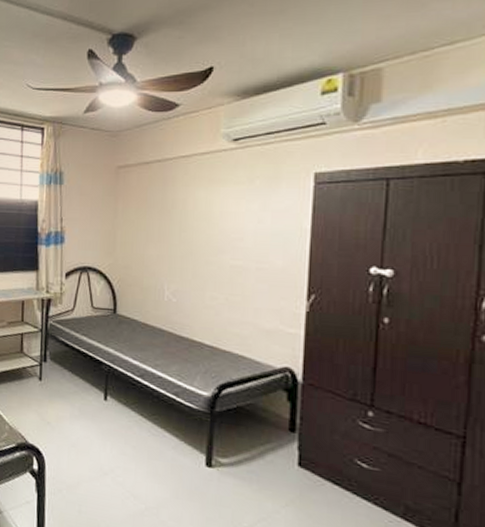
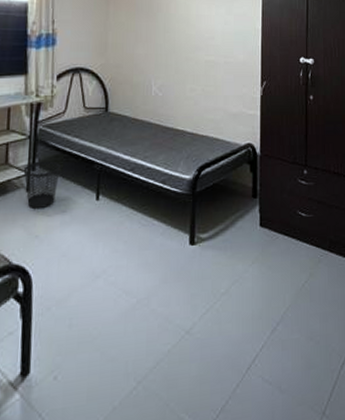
wastebasket: none [36,354,71,398] -> present [23,161,62,208]

